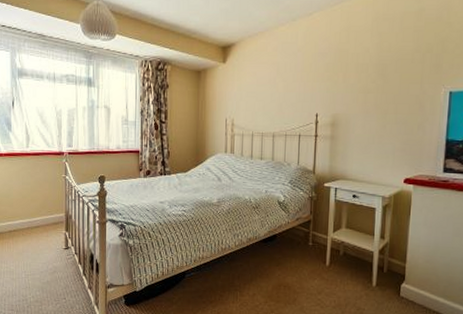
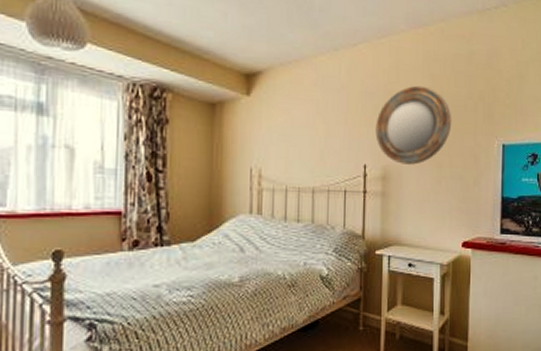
home mirror: none [326,44,399,113] -> present [375,85,452,165]

